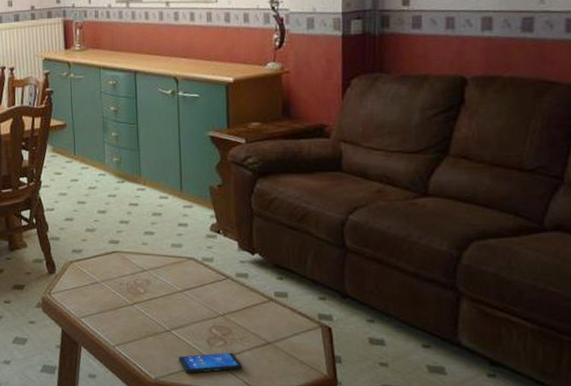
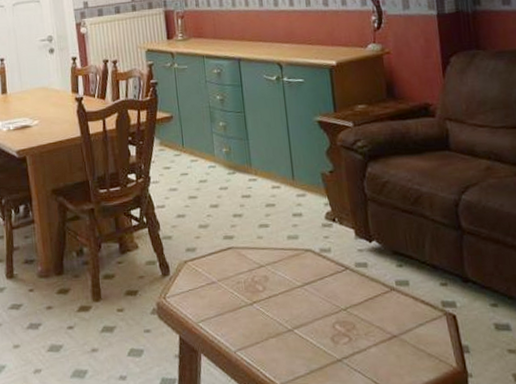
smartphone: present [178,352,242,373] -> none [303,349,370,376]

